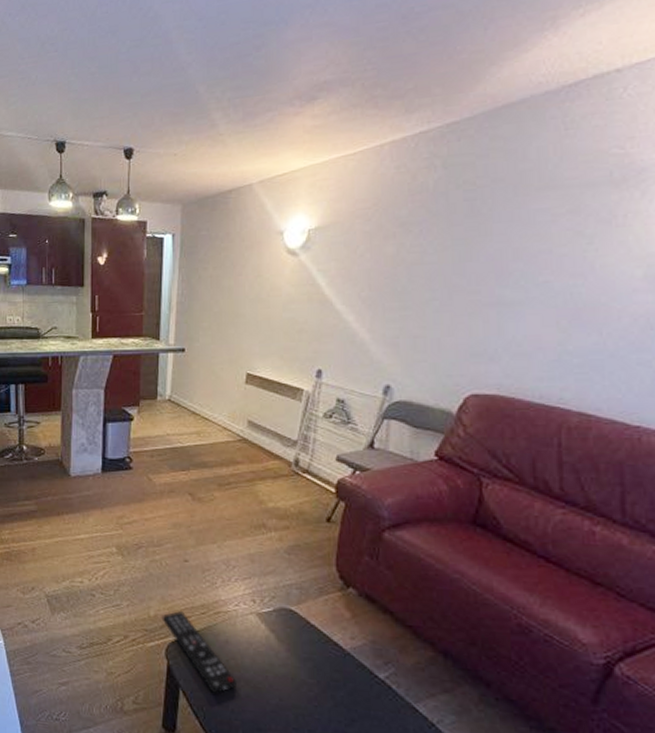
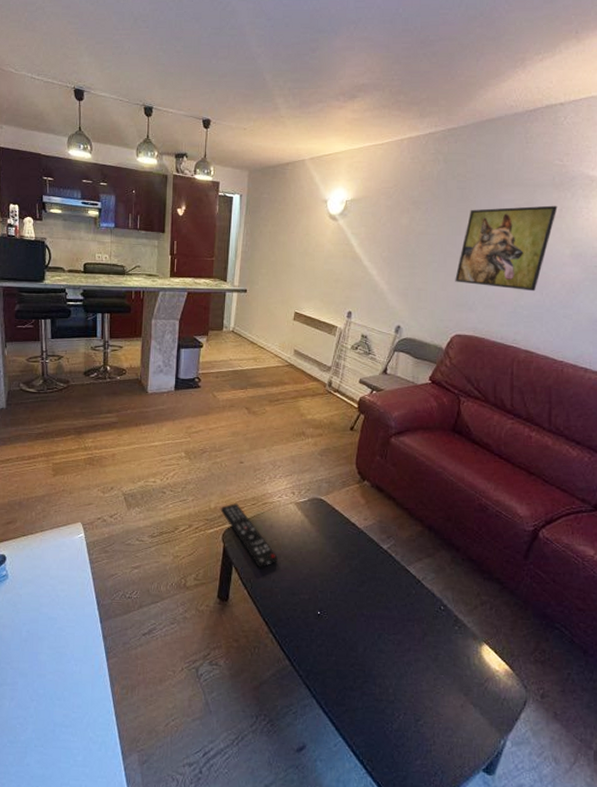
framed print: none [466,210,620,331] -> present [455,205,558,292]

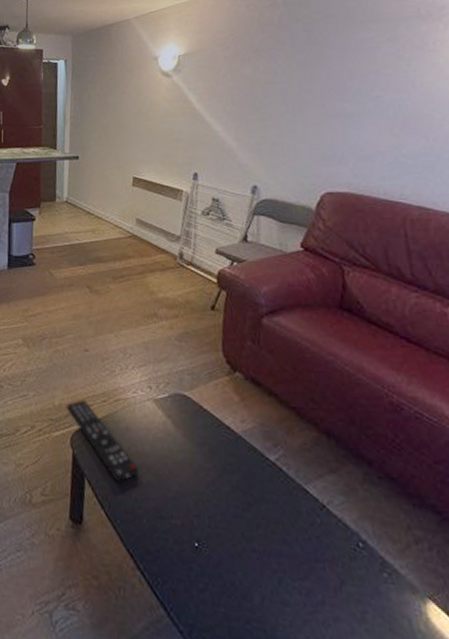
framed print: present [455,205,558,292] -> none [315,39,430,137]

